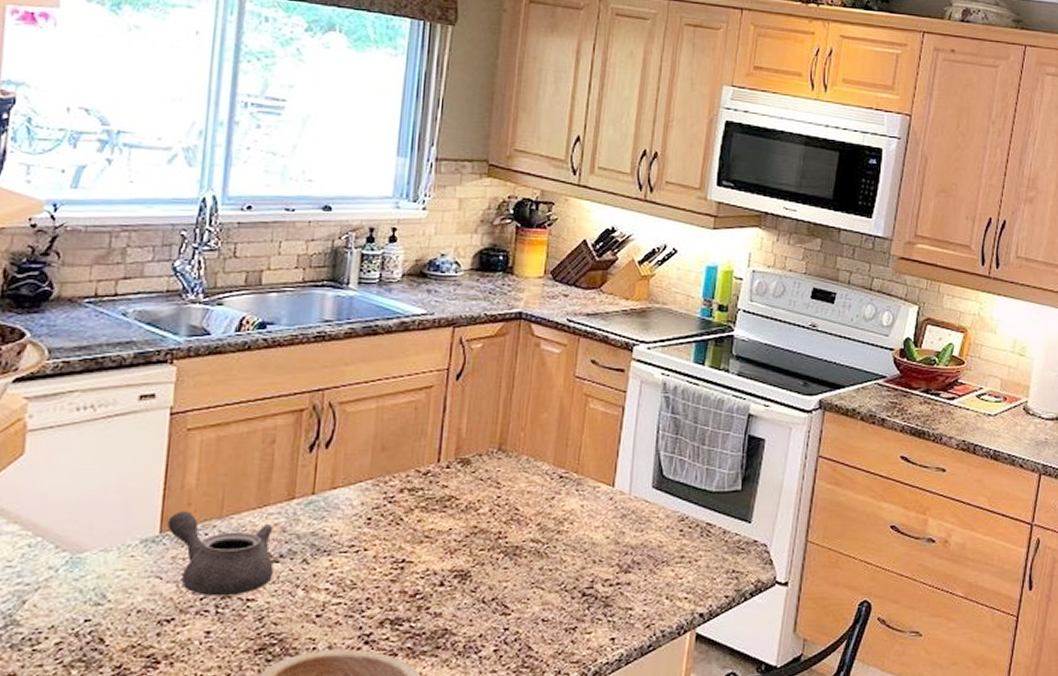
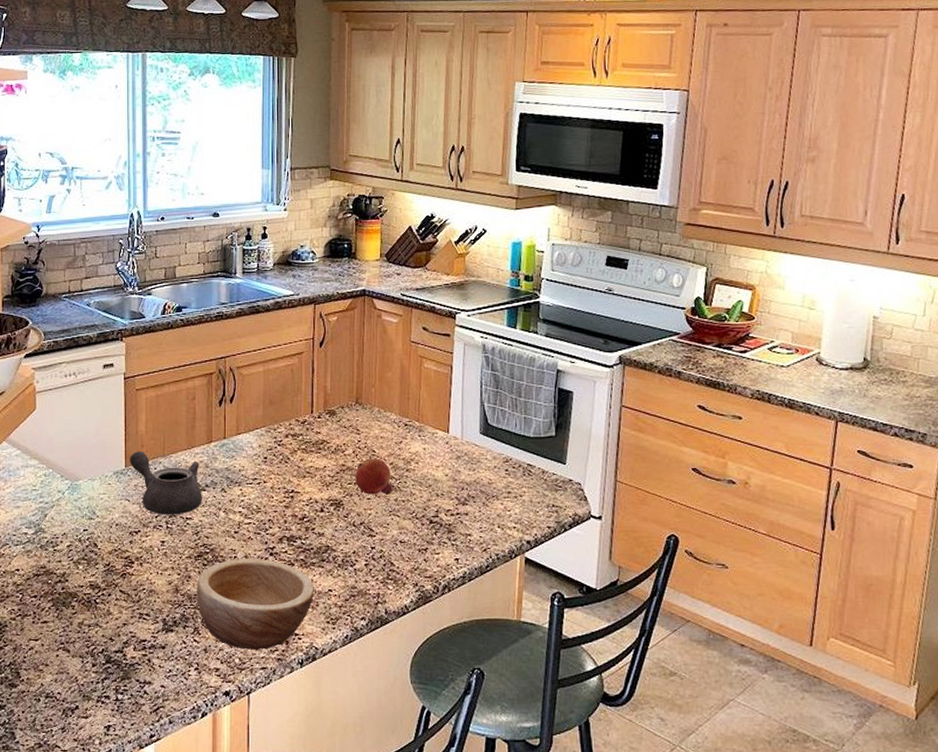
fruit: none [489,517,538,563] -> present [355,458,393,495]

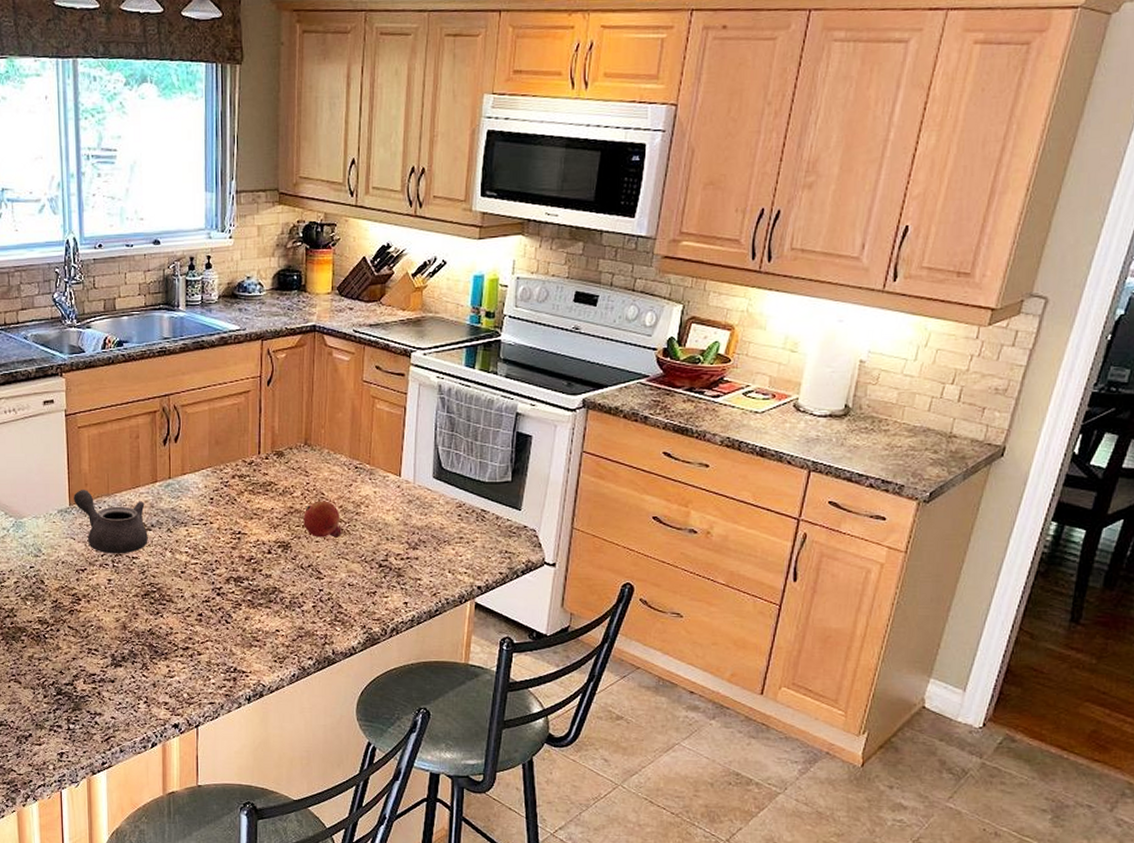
bowl: present [197,559,315,650] -> none [144,598,262,686]

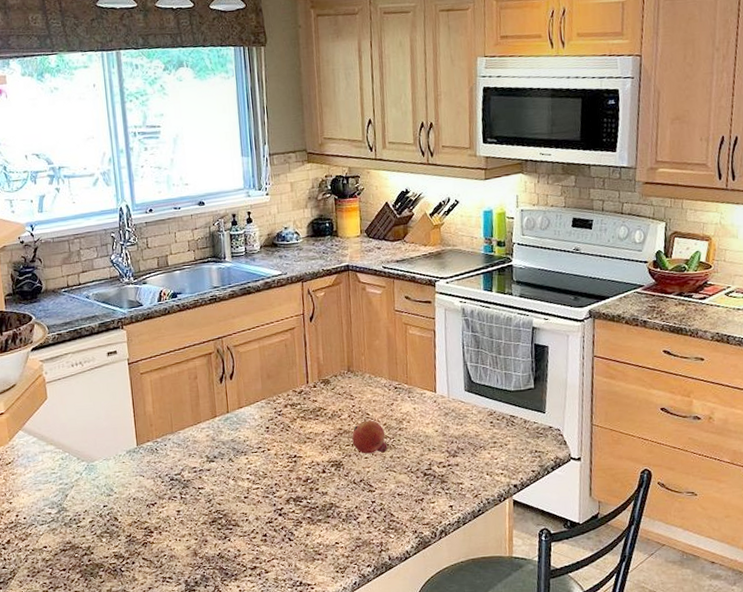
teapot: present [74,490,148,554] -> none [140,430,212,487]

